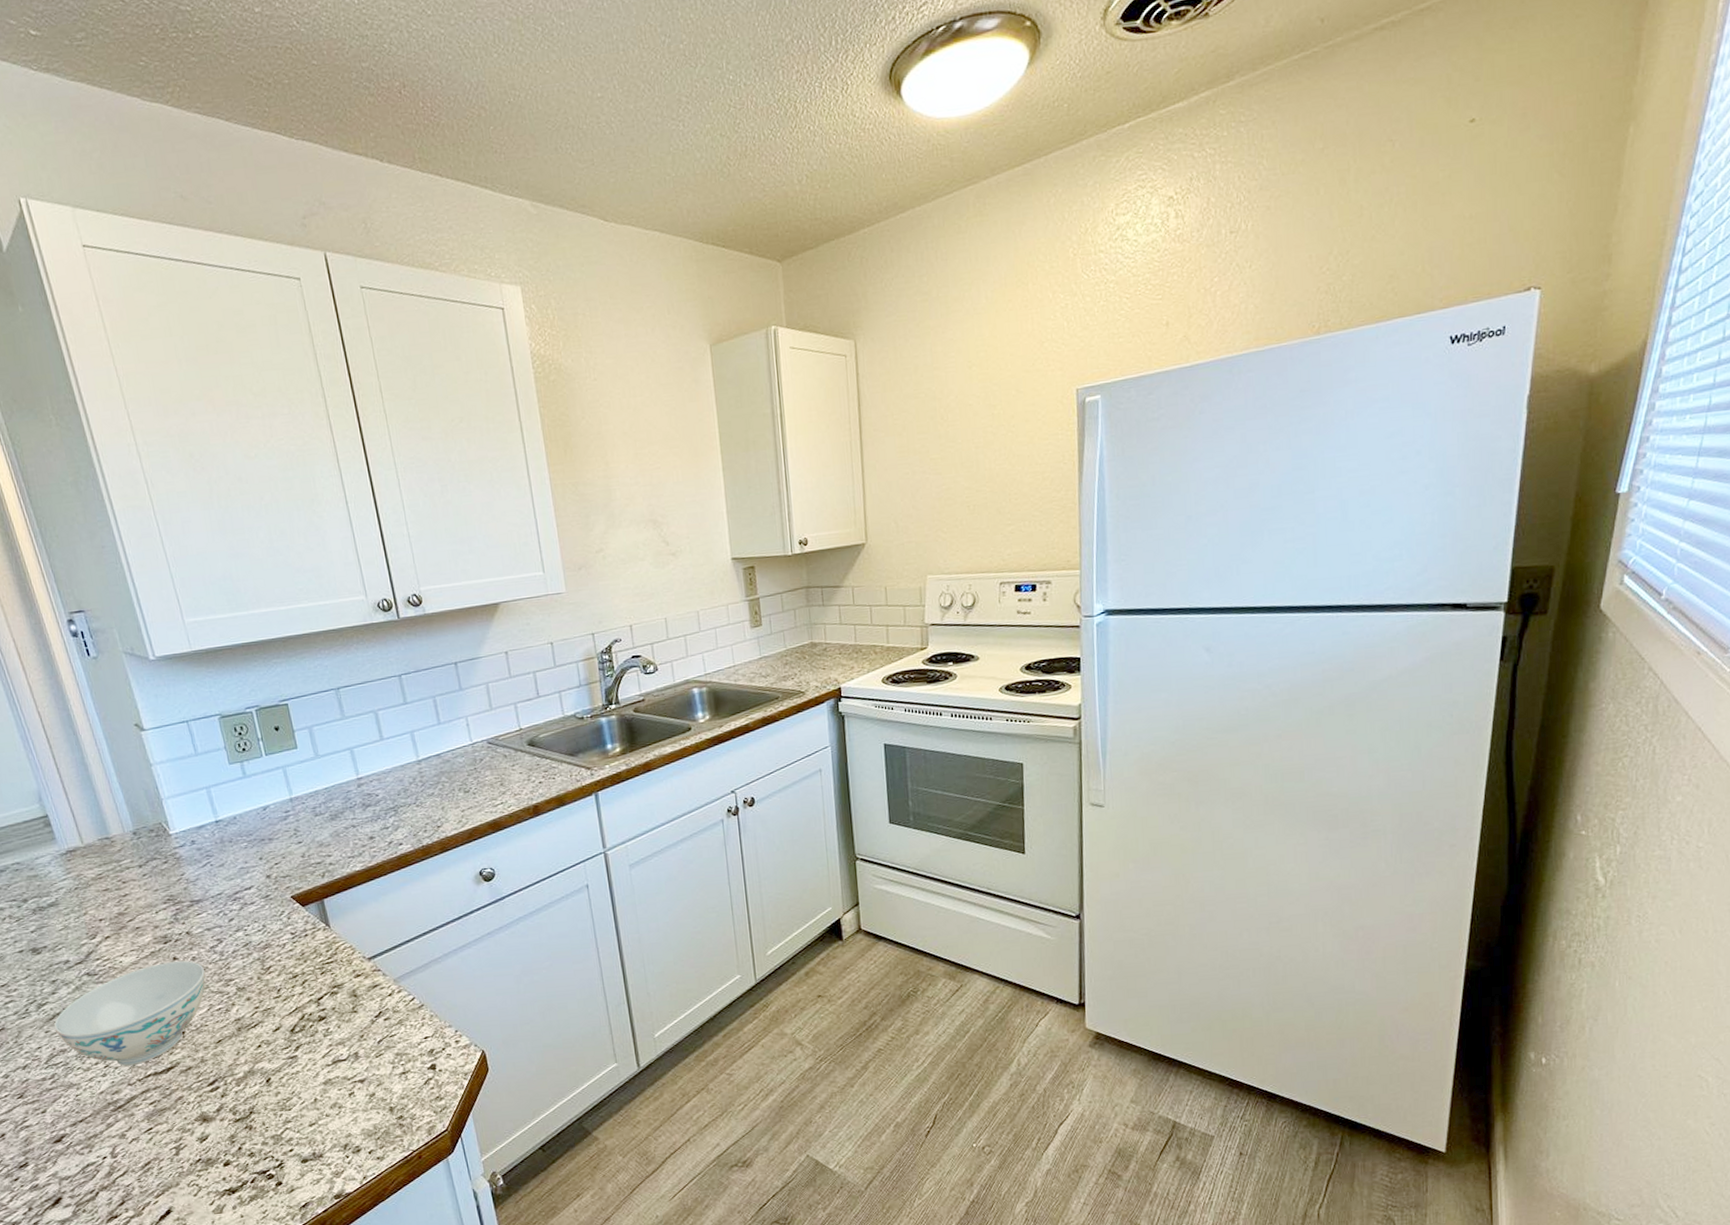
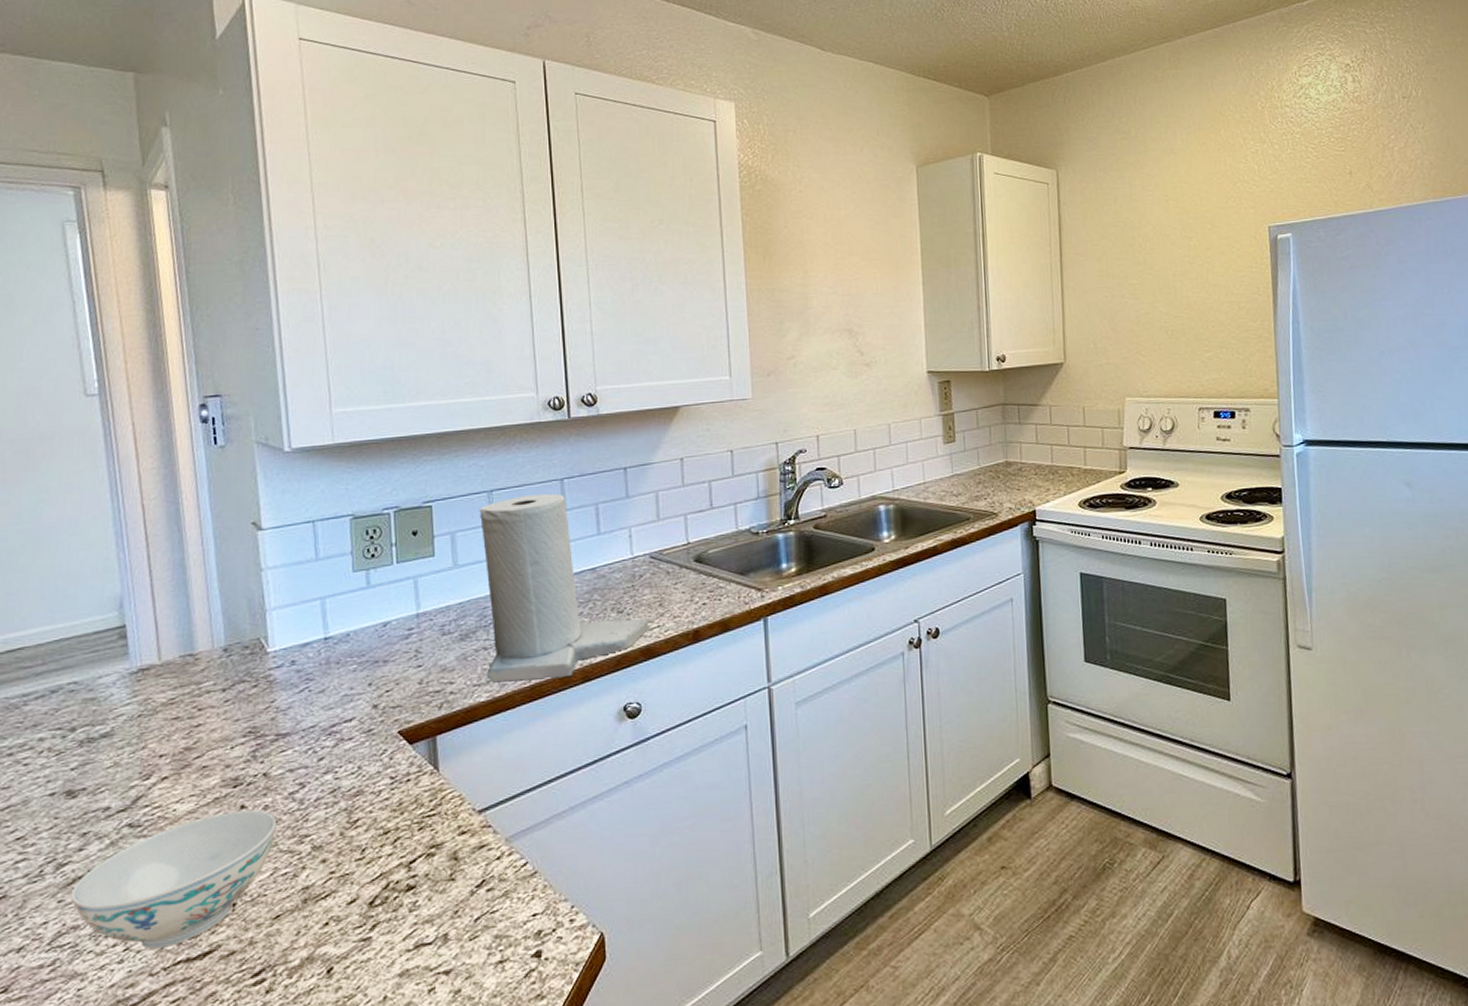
paper towel: none [329,688,494,855] -> present [479,493,649,683]

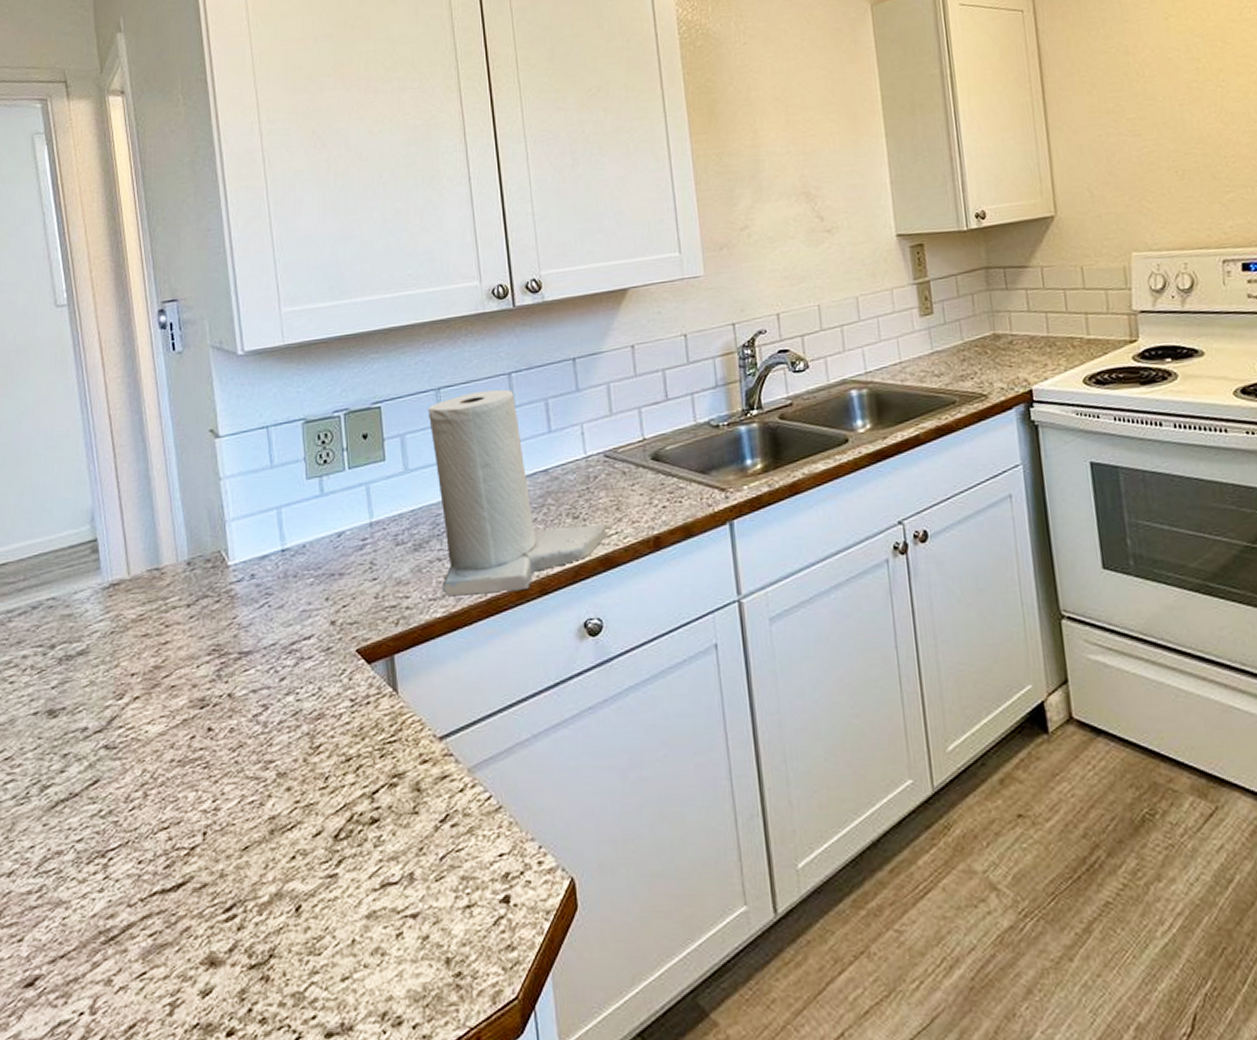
bowl: present [70,809,277,949] -> none [54,732,243,878]

